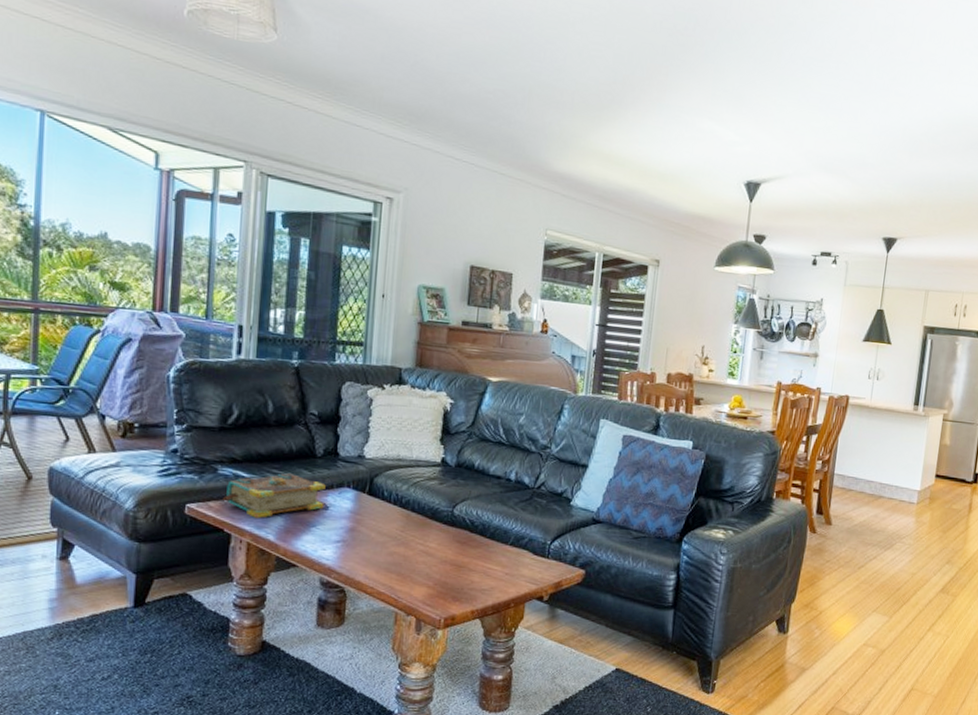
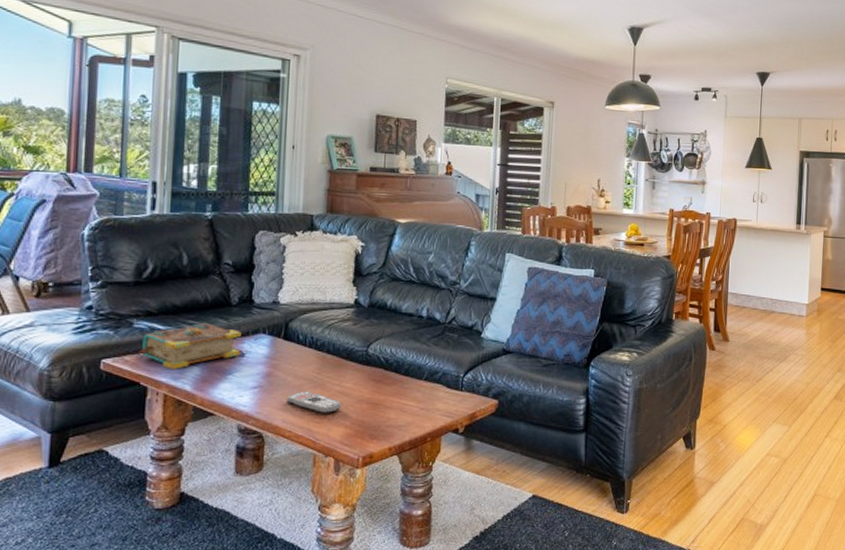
remote control: none [369,548,425,573] -> present [286,391,341,414]

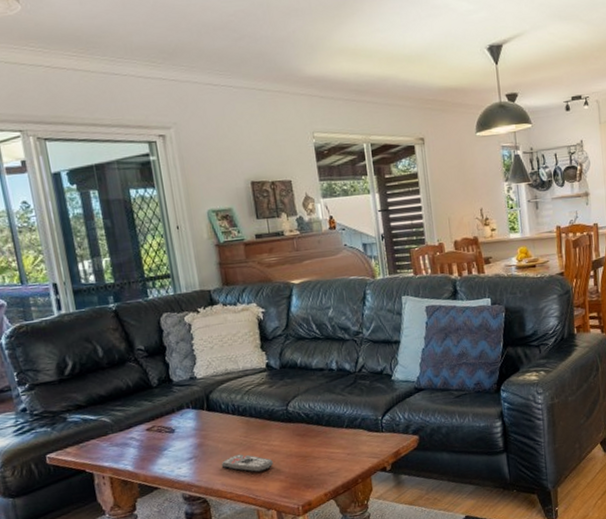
book: present [137,323,241,369] -> none [77,407,171,454]

